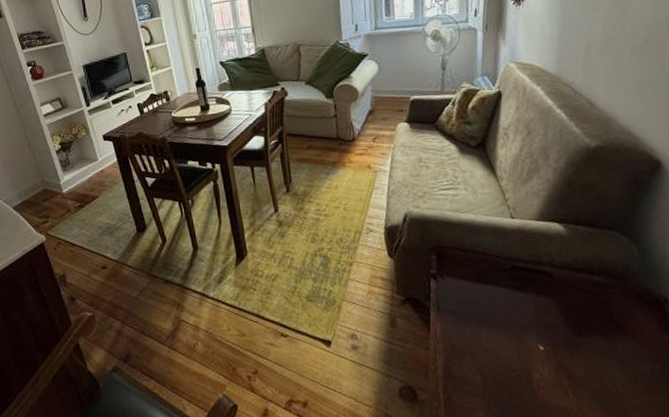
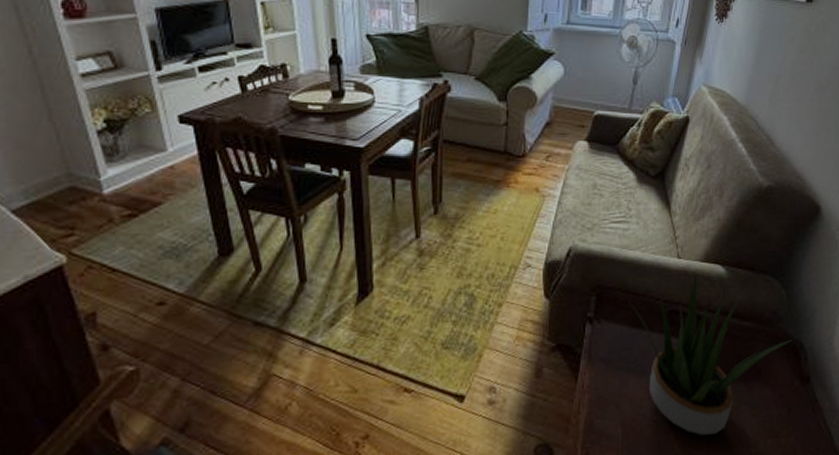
potted plant: none [468,231,654,387] -> present [628,273,792,435]

